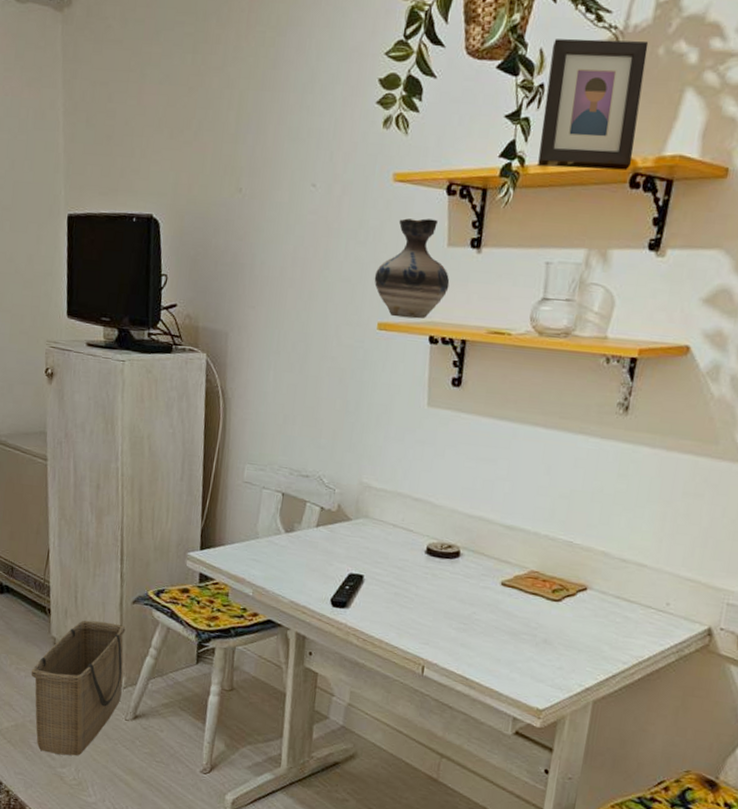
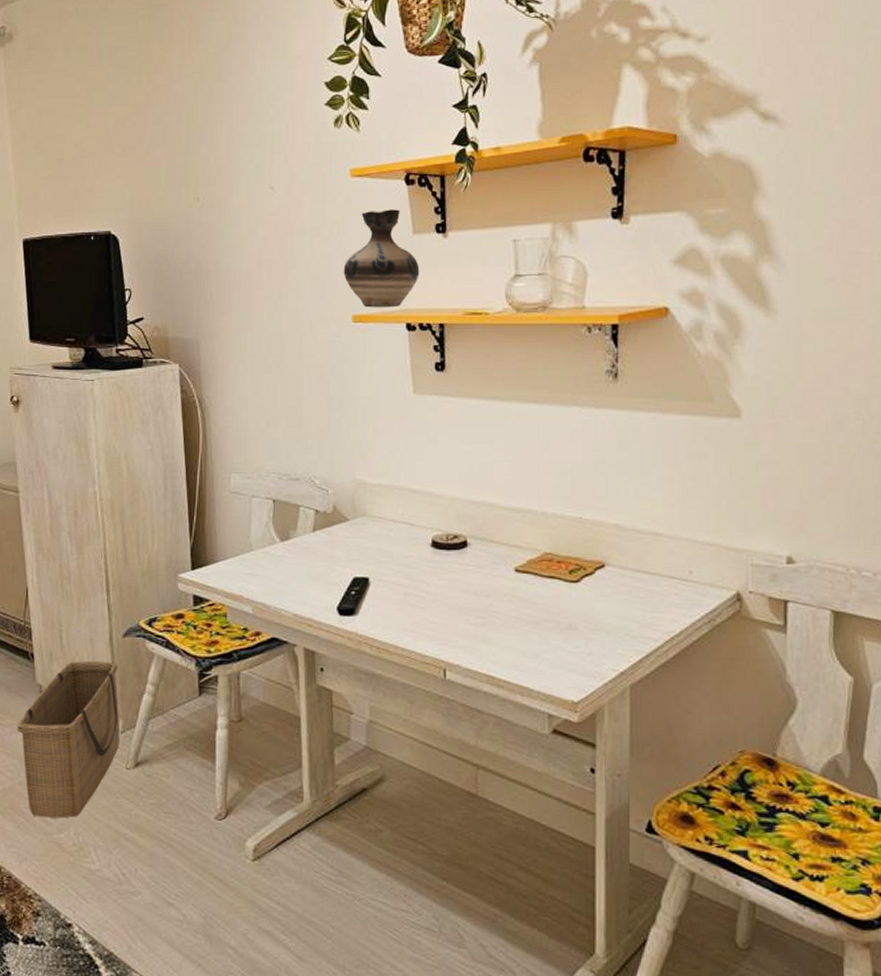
picture frame: present [538,38,649,170] -> none [489,25,582,149]

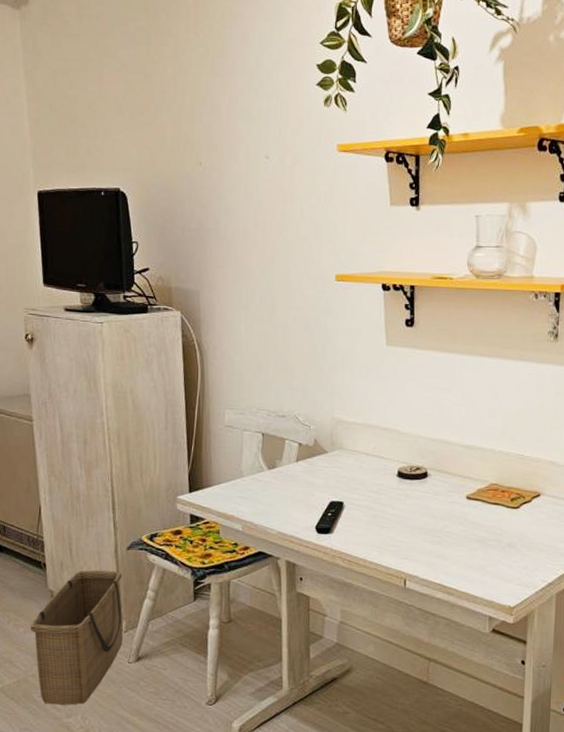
ceramic jug: present [343,209,420,308] -> none [328,182,395,270]

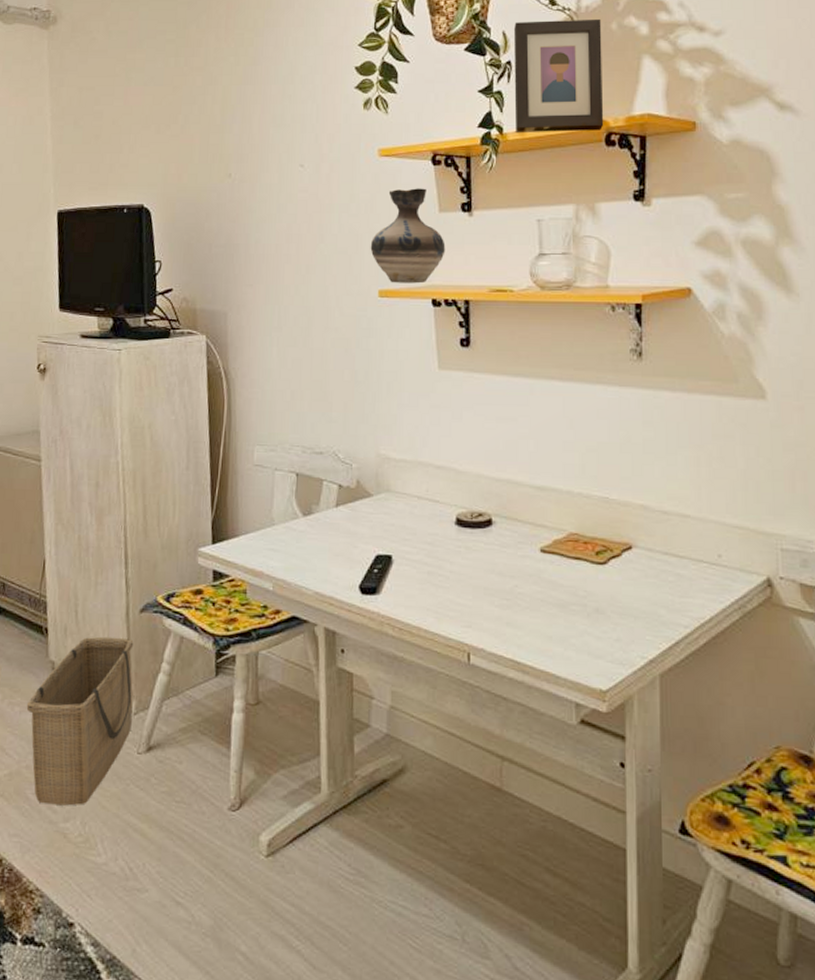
ceramic jug: none [328,182,395,270] -> present [370,188,446,284]
picture frame: none [460,29,541,137] -> present [513,18,604,132]

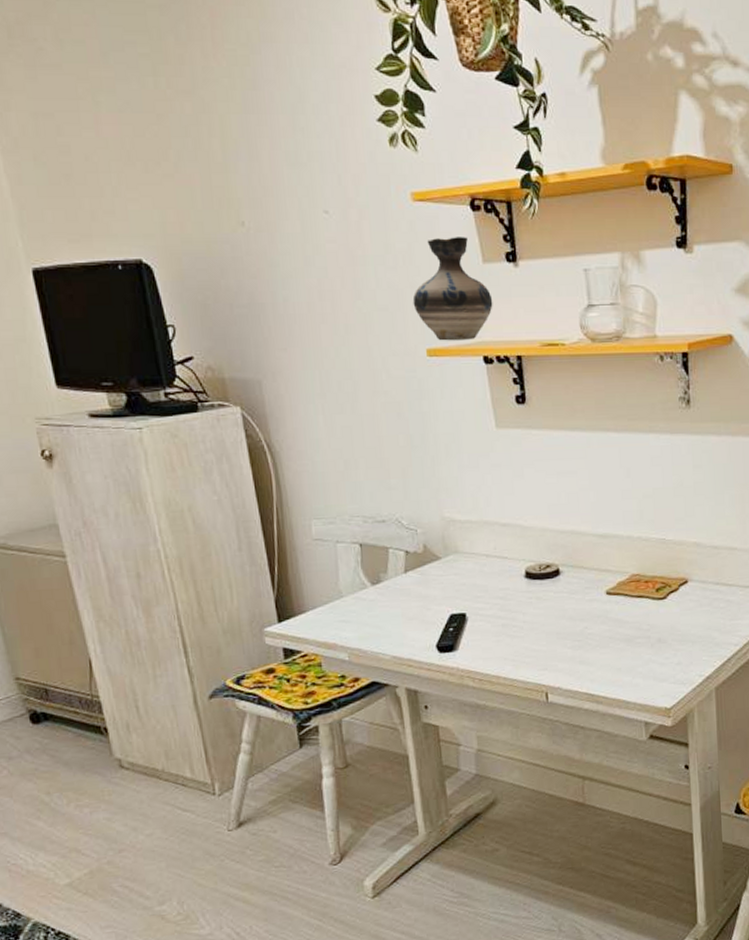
basket: present [26,636,134,806] -> none [96,725,218,893]
picture frame: present [513,18,604,132] -> none [546,47,645,174]

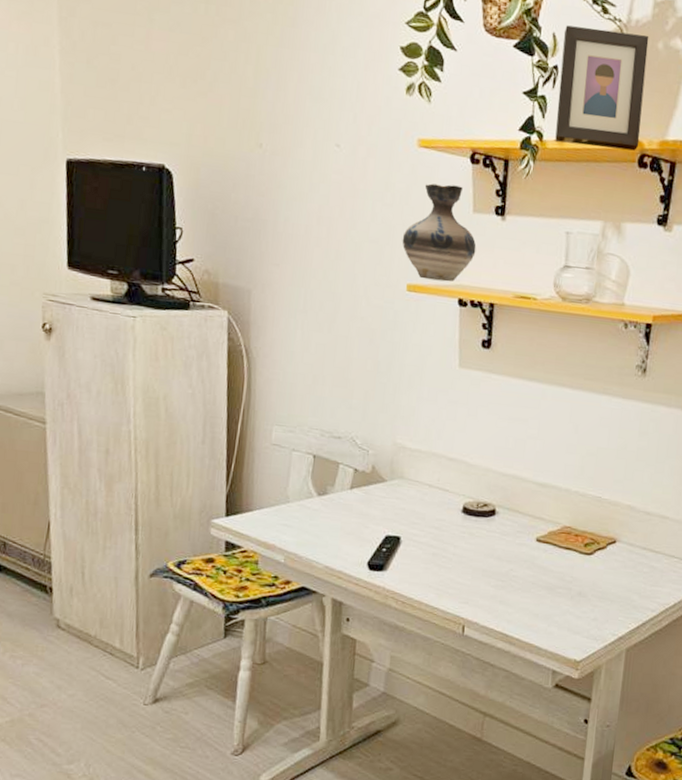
picture frame: none [546,47,645,174] -> present [555,25,649,151]

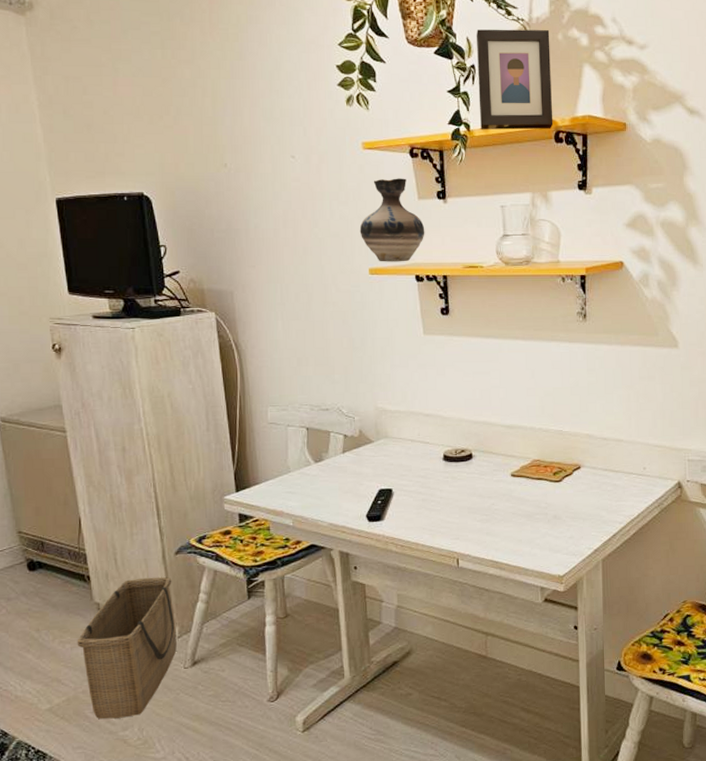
basket: none [29,597,143,750] -> present [77,577,177,719]

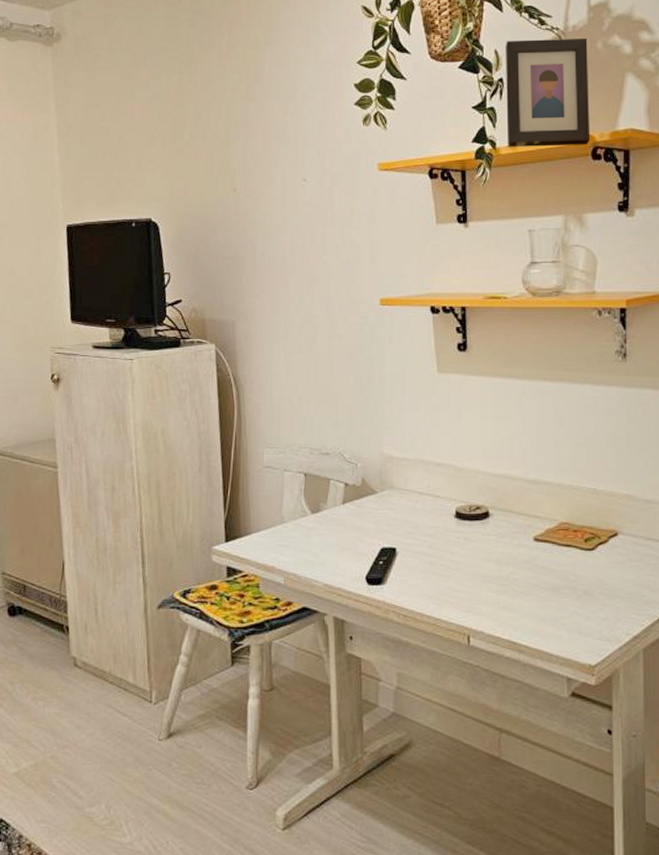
basket: present [77,577,177,719] -> none [50,632,153,792]
ceramic jug: present [359,178,425,262] -> none [371,201,443,292]

